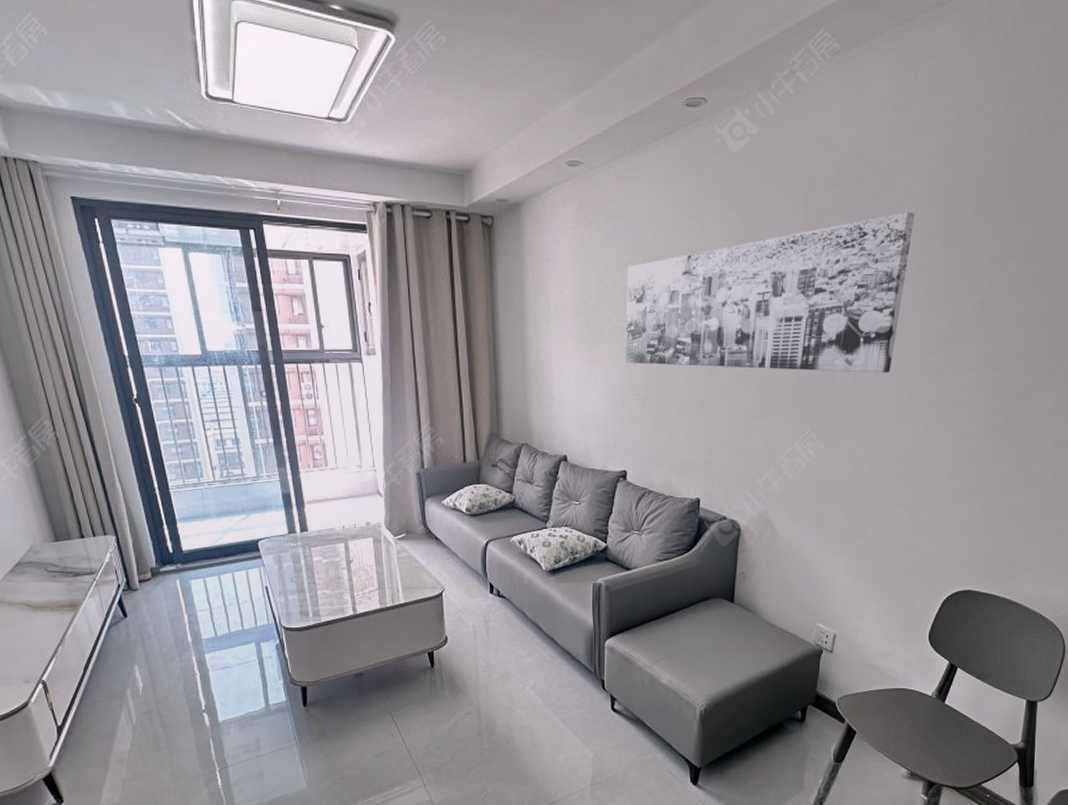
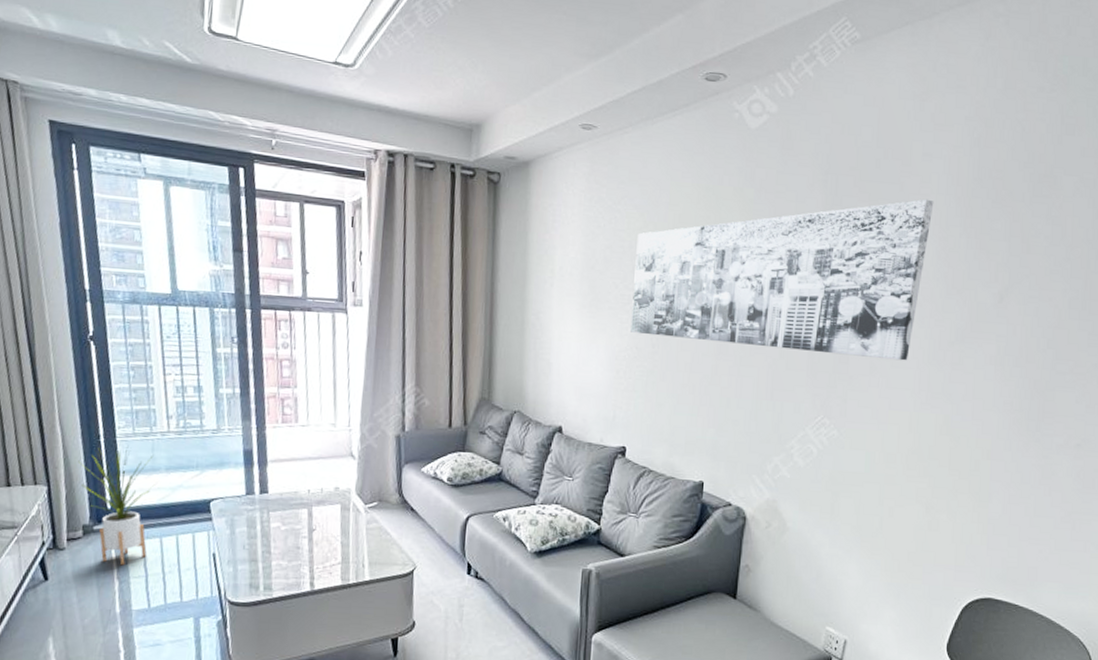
house plant: none [139,496,208,601] -> present [78,446,155,566]

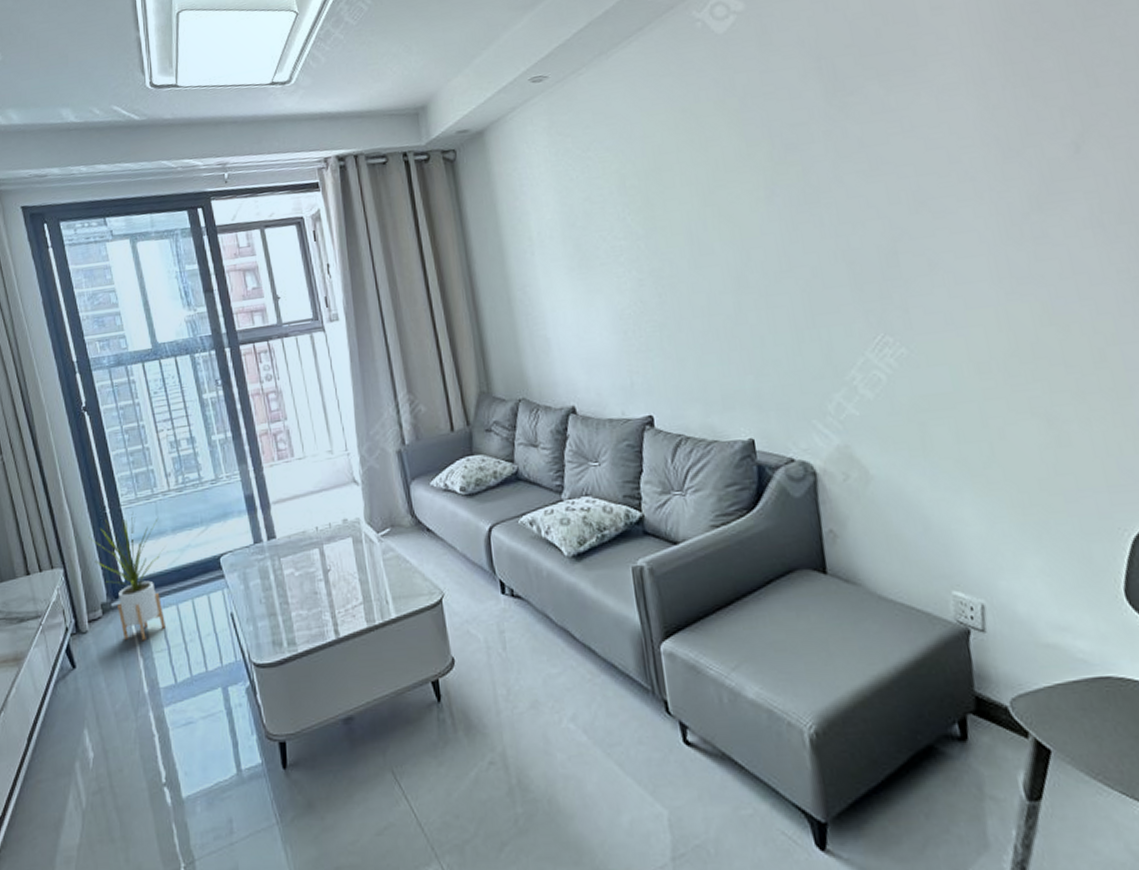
wall art: present [630,199,934,361] -> none [615,56,975,286]

